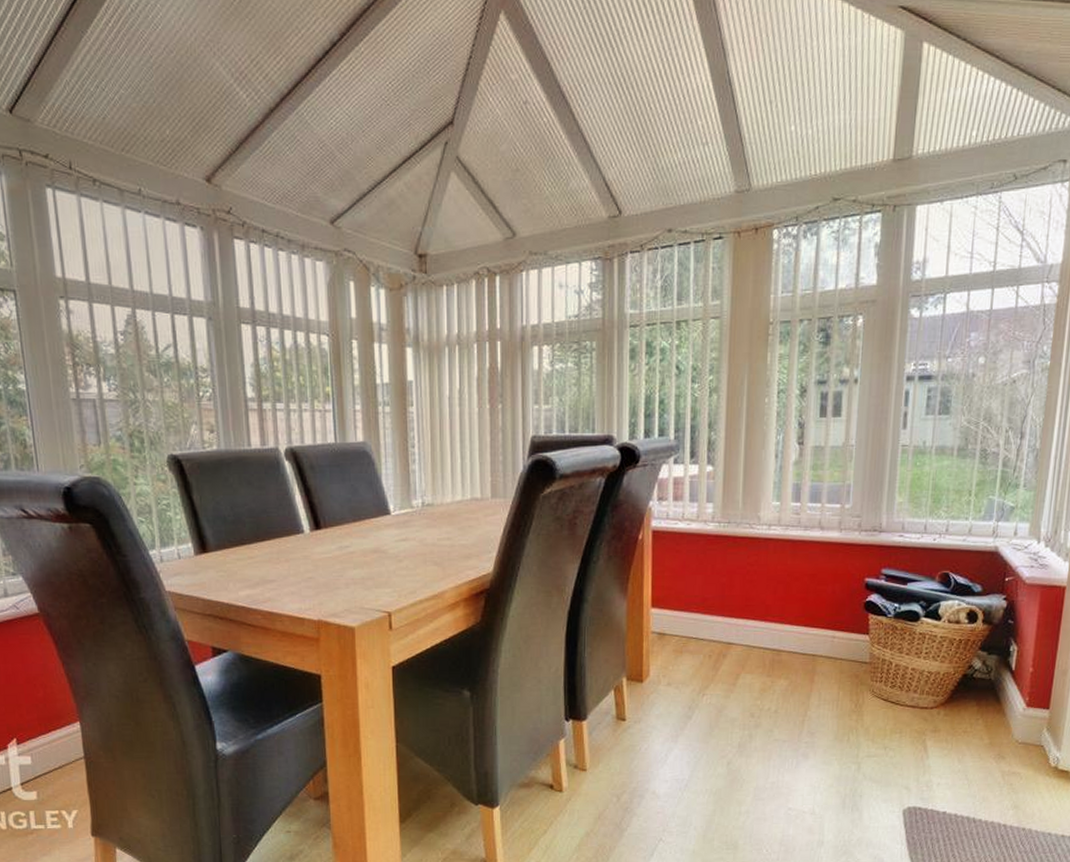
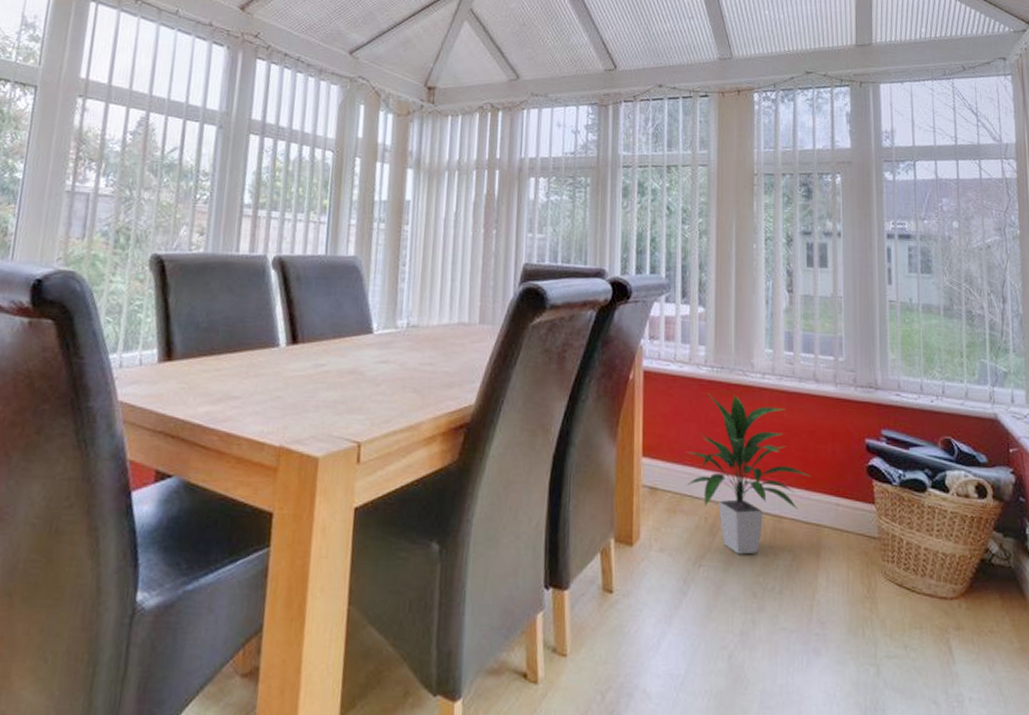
indoor plant: none [692,546,810,684] -> present [686,393,811,555]

